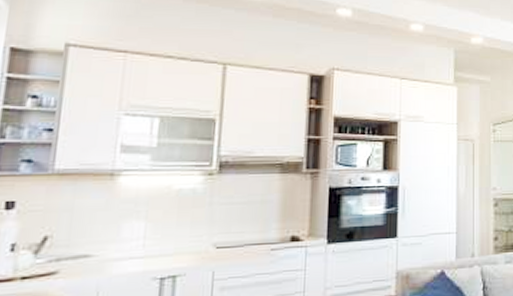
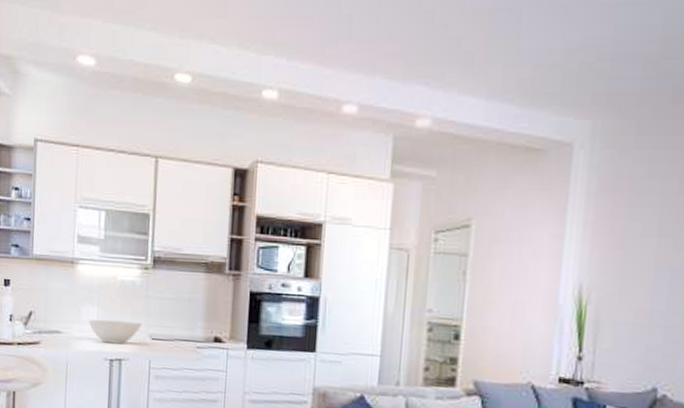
bowl: none [131,232,204,260] -> present [88,319,142,344]

